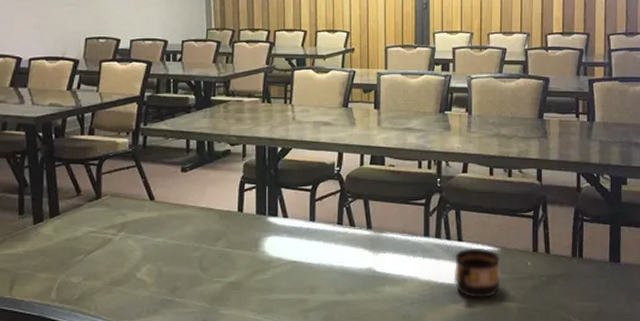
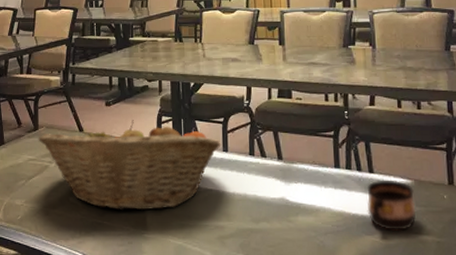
fruit basket: none [100,187,309,286] -> present [38,120,222,211]

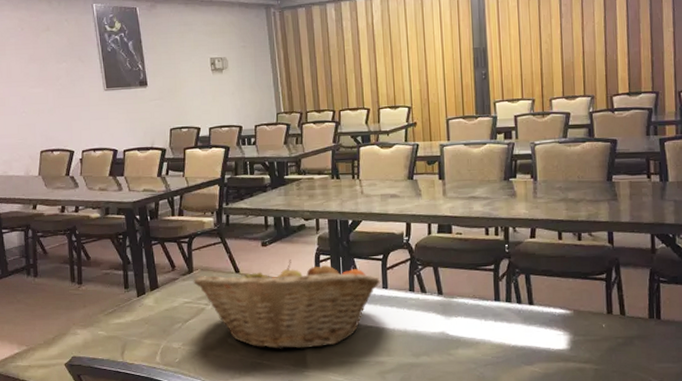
cup: present [367,180,417,231] -> none [526,311,575,360]

